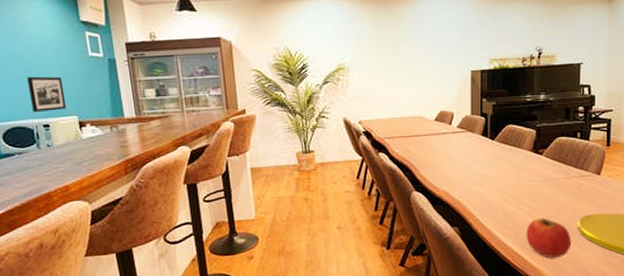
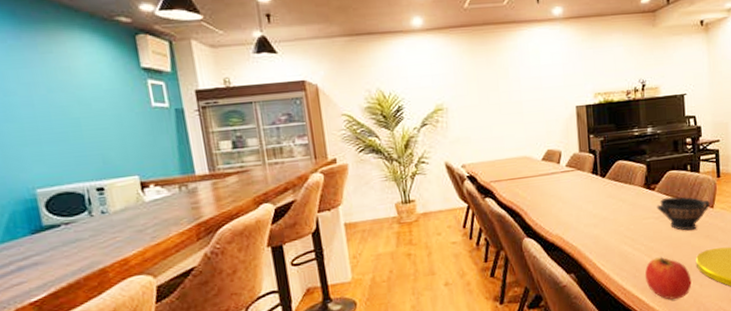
picture frame: present [27,76,67,113] -> none [76,131,126,175]
bowl: none [543,162,598,195] -> present [656,196,710,231]

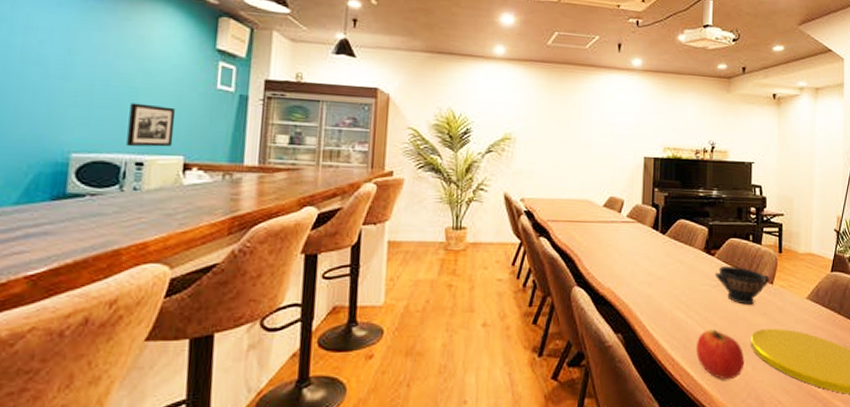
picture frame: none [76,131,126,175] -> present [126,103,176,147]

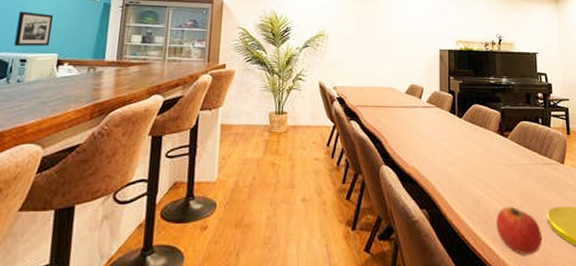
bowl: present [715,265,770,305] -> none [509,146,561,183]

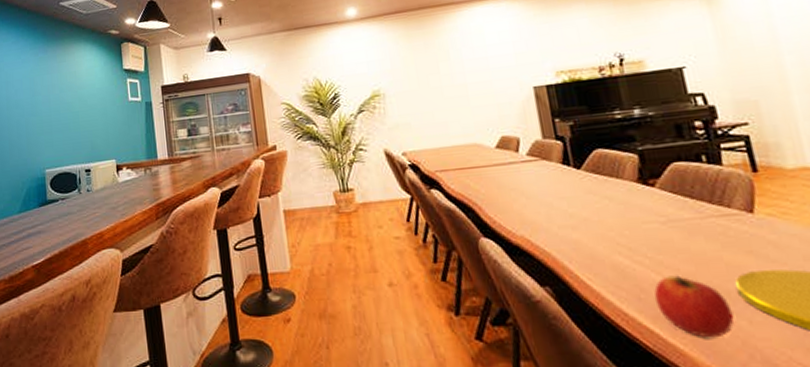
picture frame: present [14,11,54,47] -> none [75,122,107,159]

